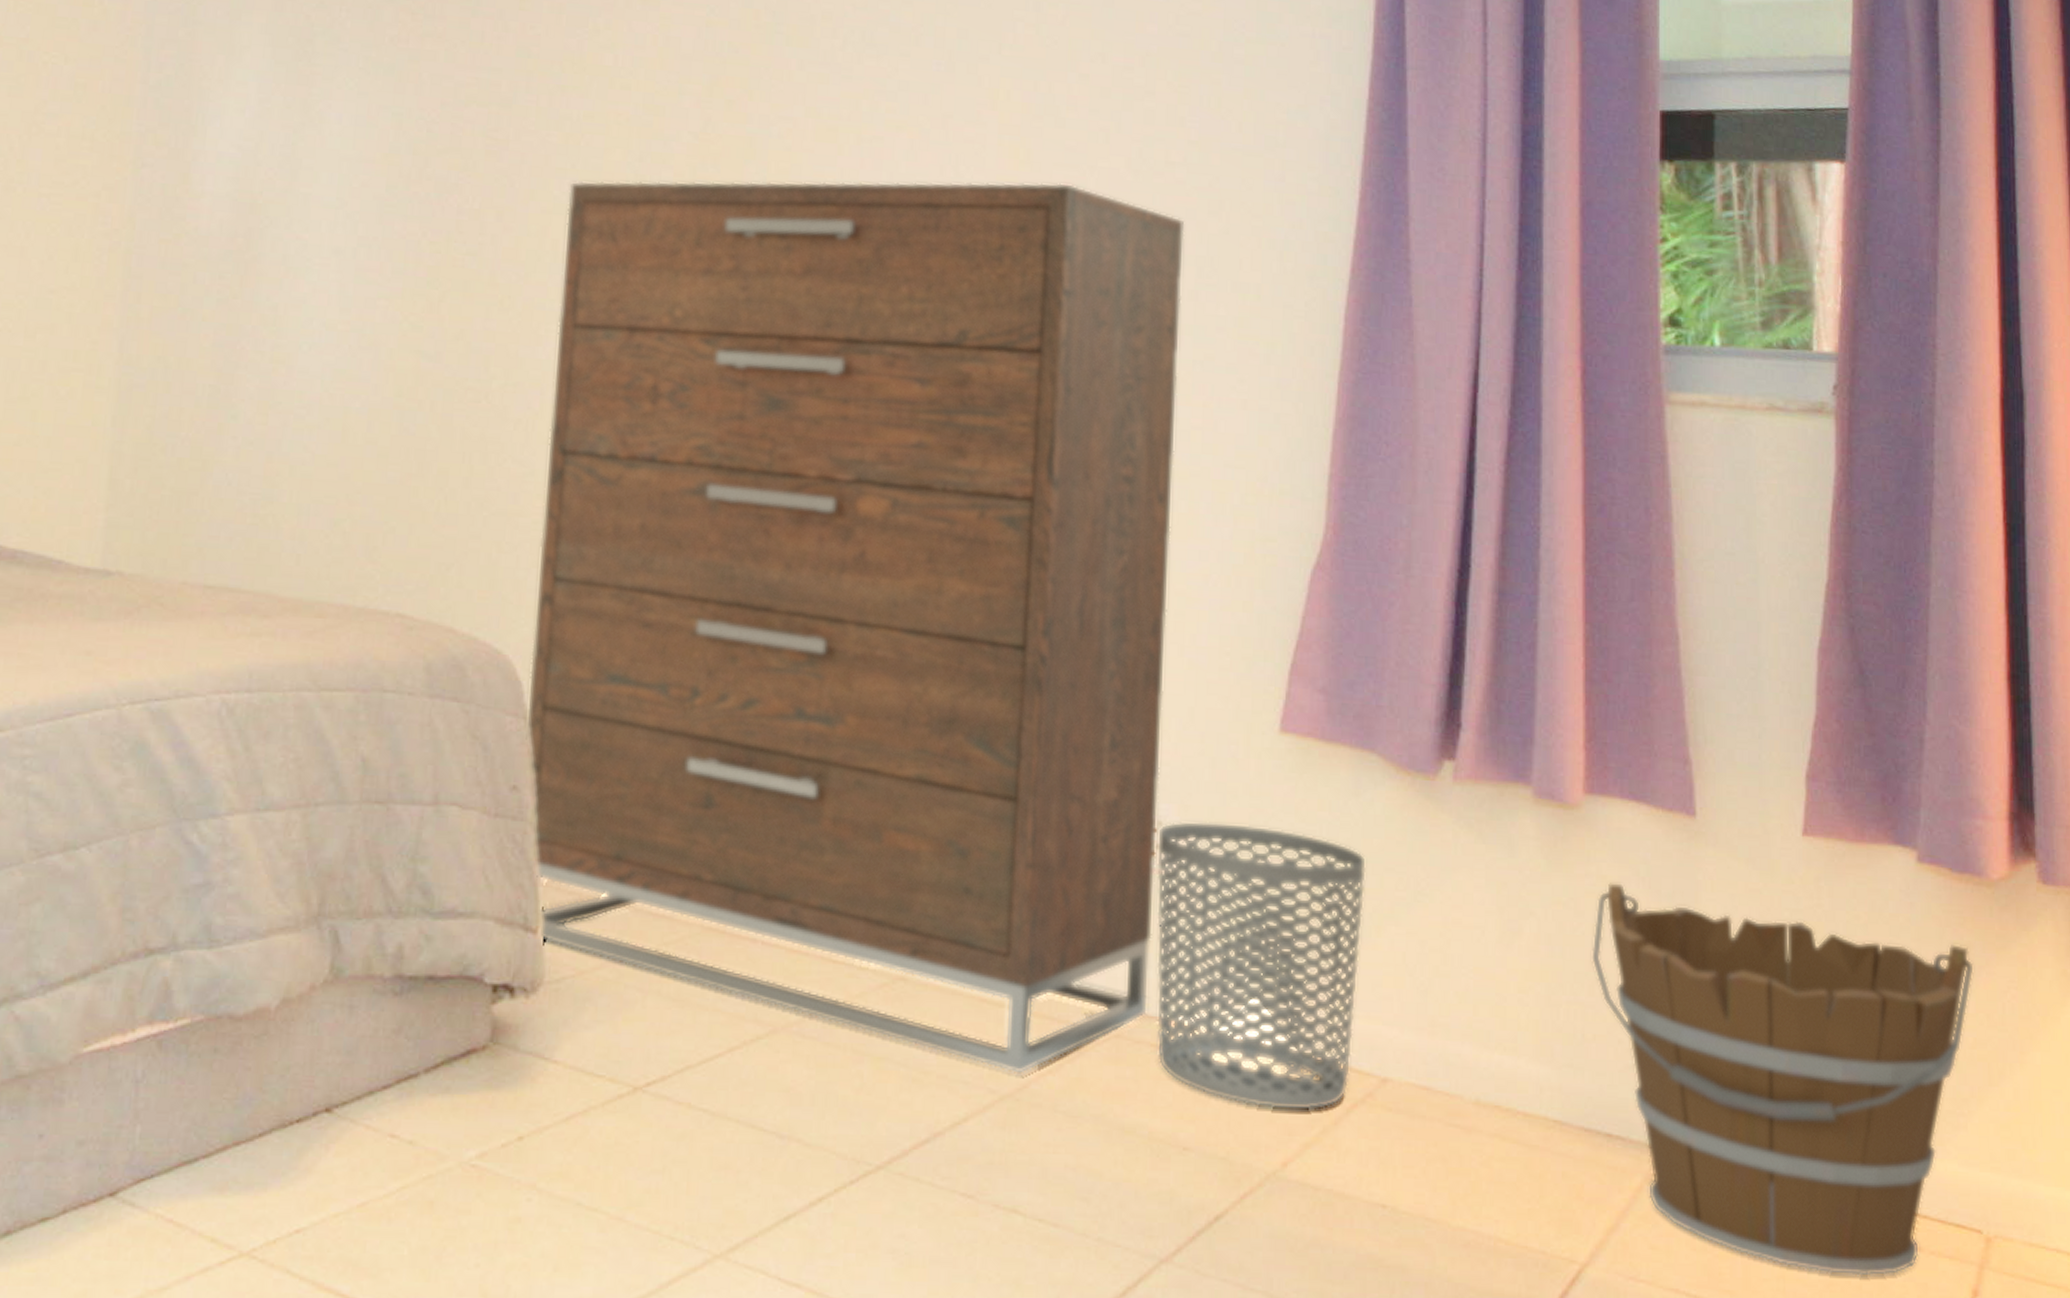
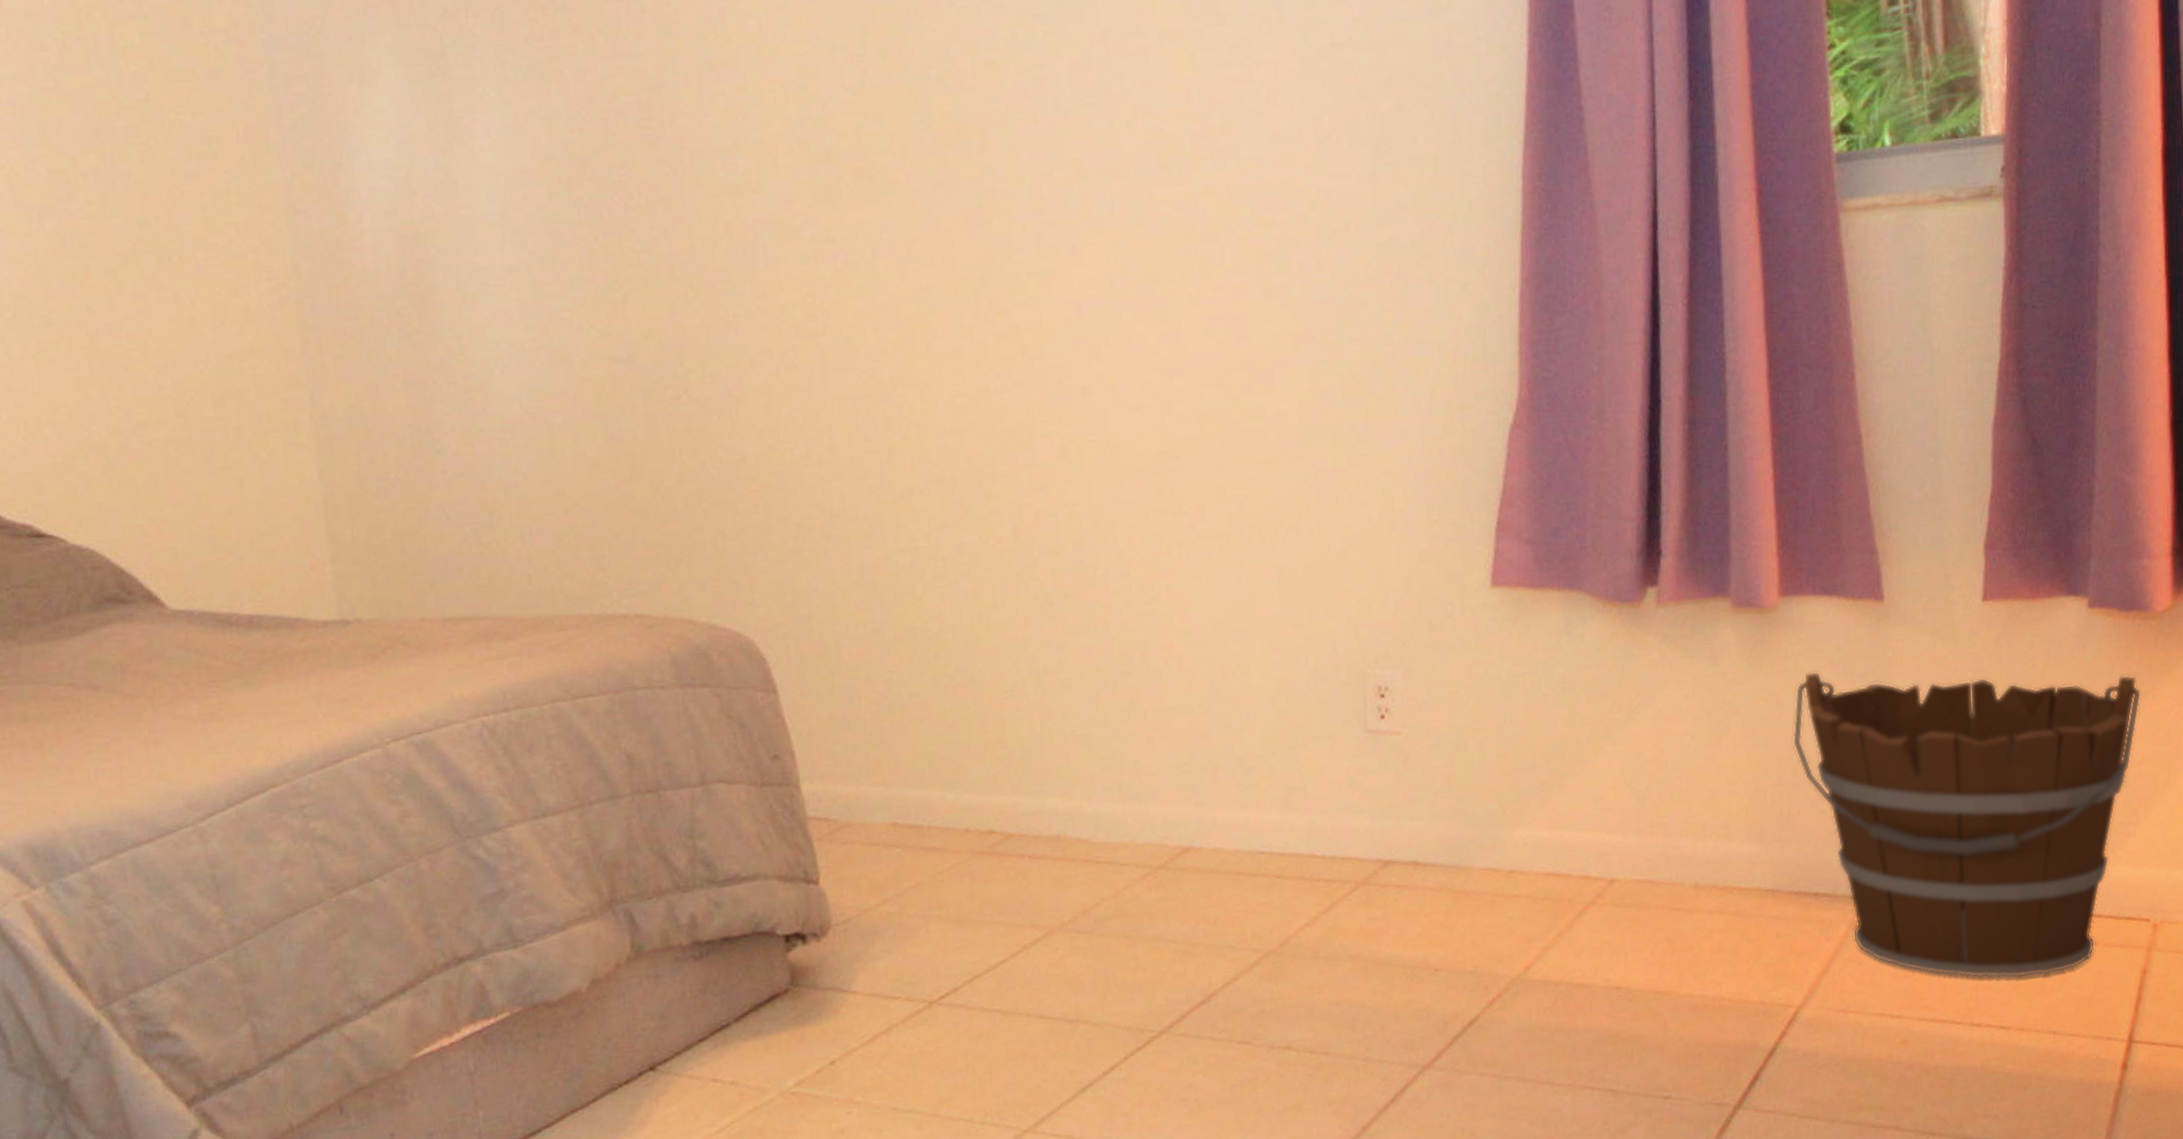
dresser: present [525,180,1185,1074] -> none [733,81,1392,932]
waste bin: present [1156,820,1366,1111] -> none [1384,675,1582,924]

